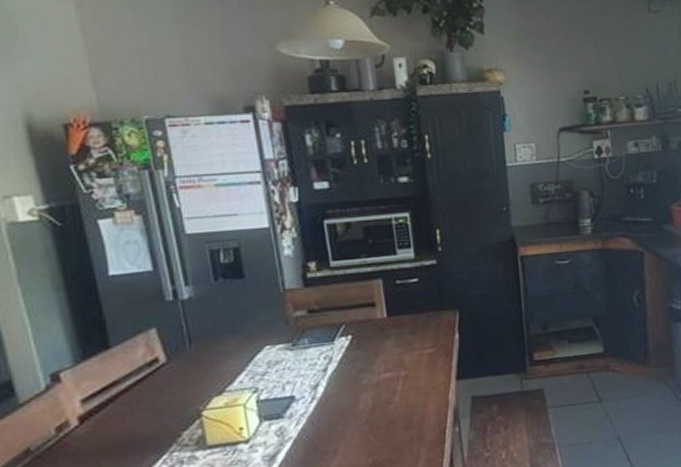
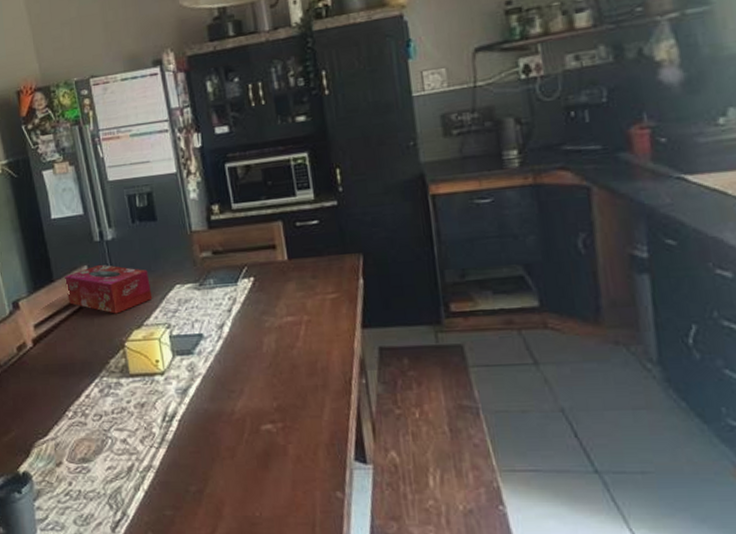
tissue box: none [125,326,238,381] -> present [65,264,153,314]

